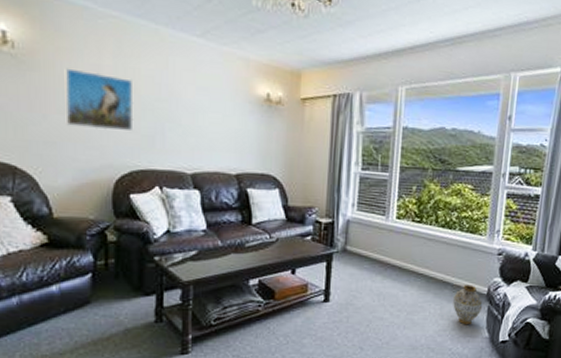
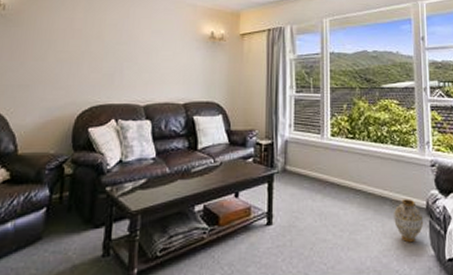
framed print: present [64,68,134,130] -> none [39,22,98,72]

